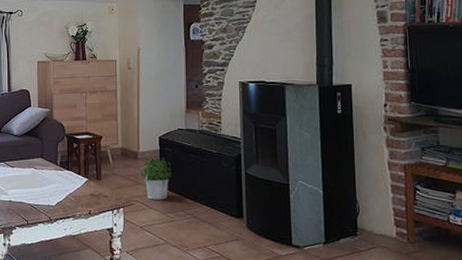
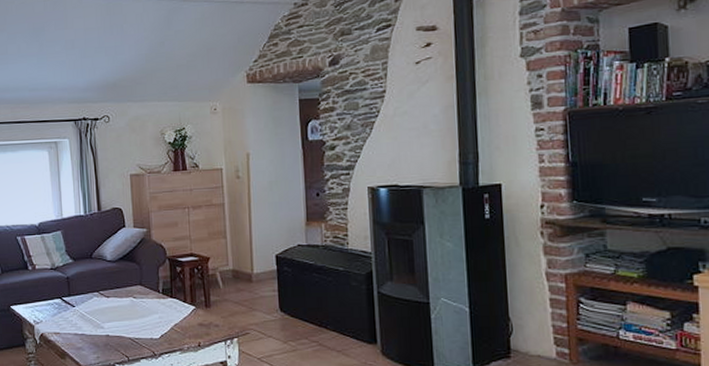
potted plant: present [139,157,172,200] -> none [254,279,292,327]

